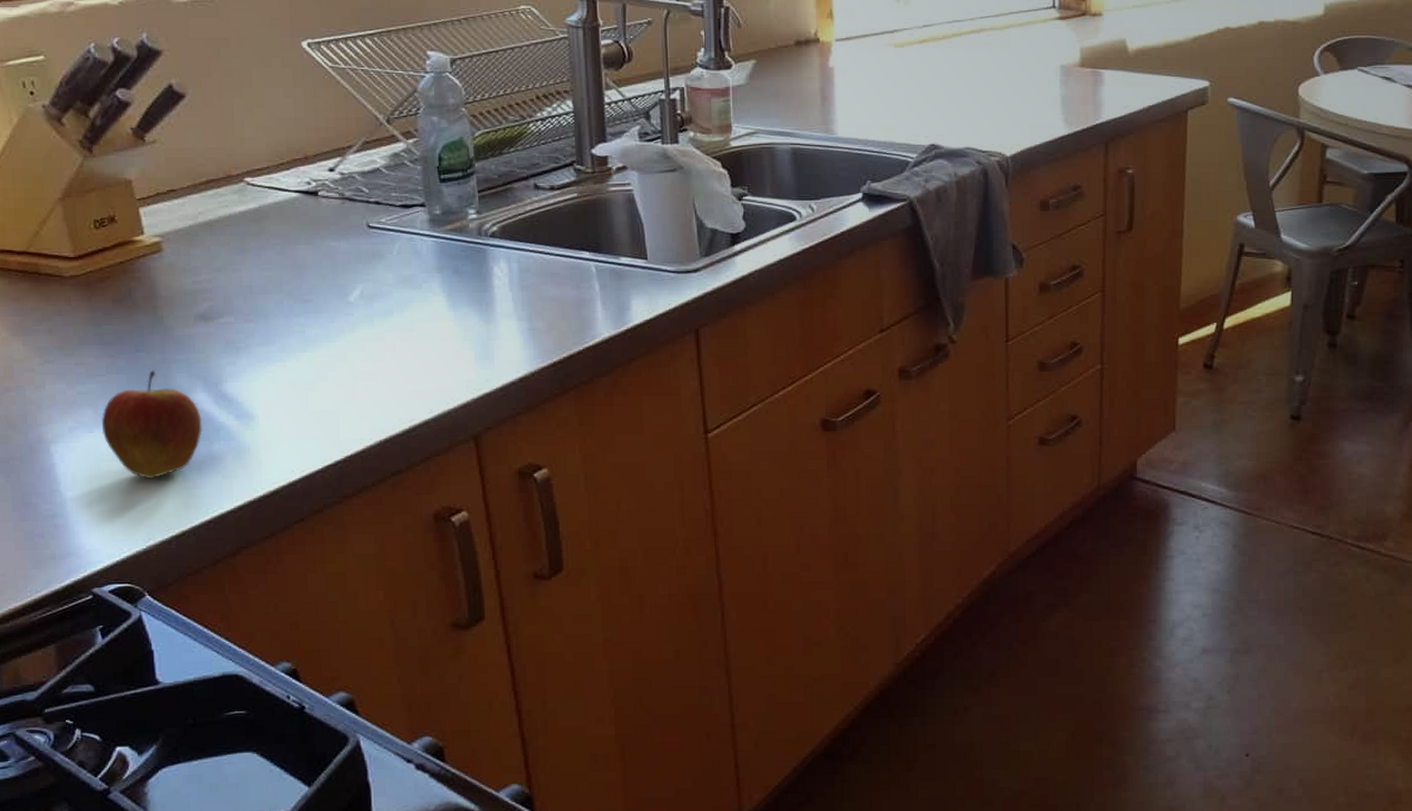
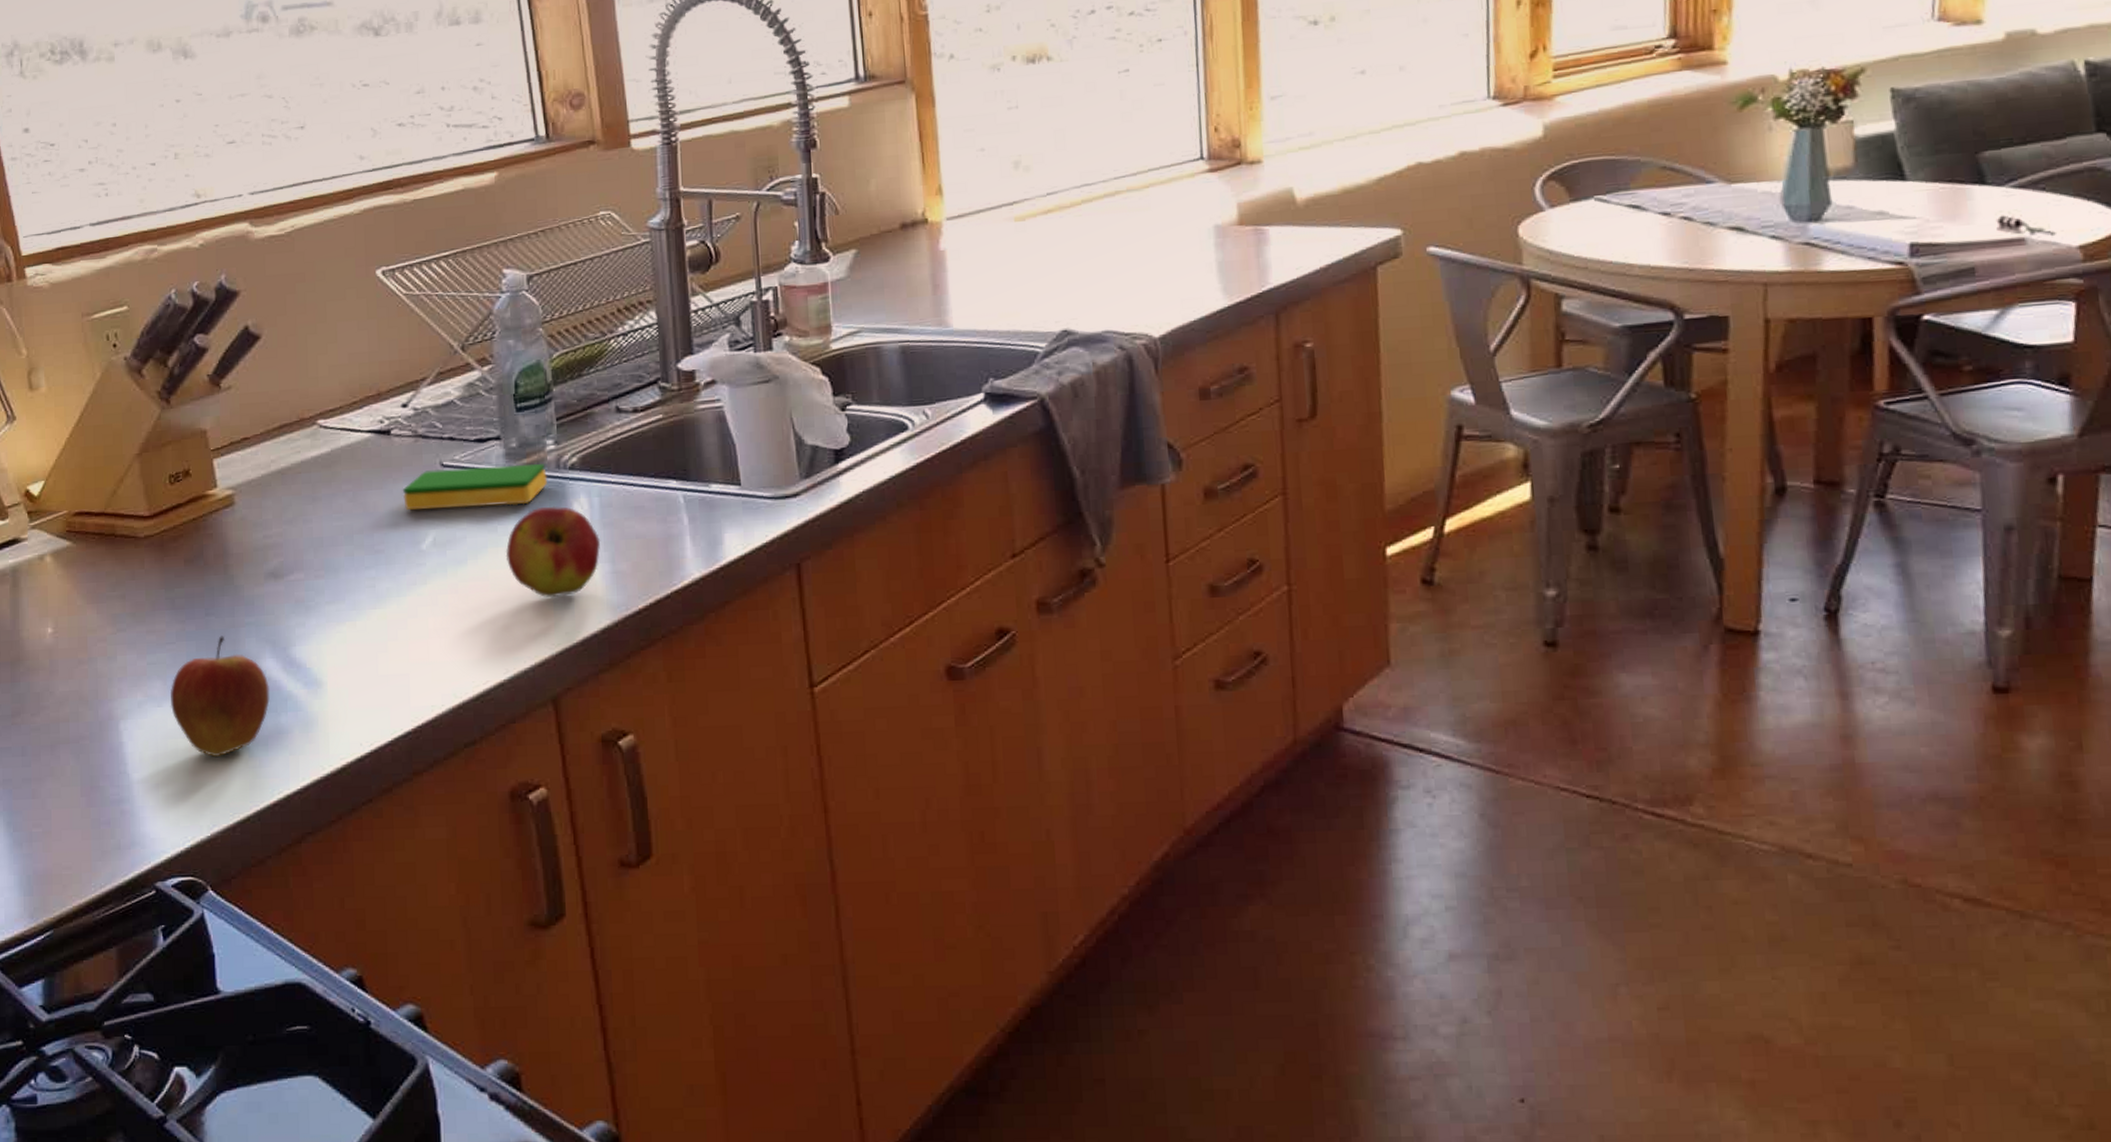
dish sponge: none [330,230,469,266] -> present [402,464,547,511]
apple: none [429,268,519,348] -> present [505,506,601,597]

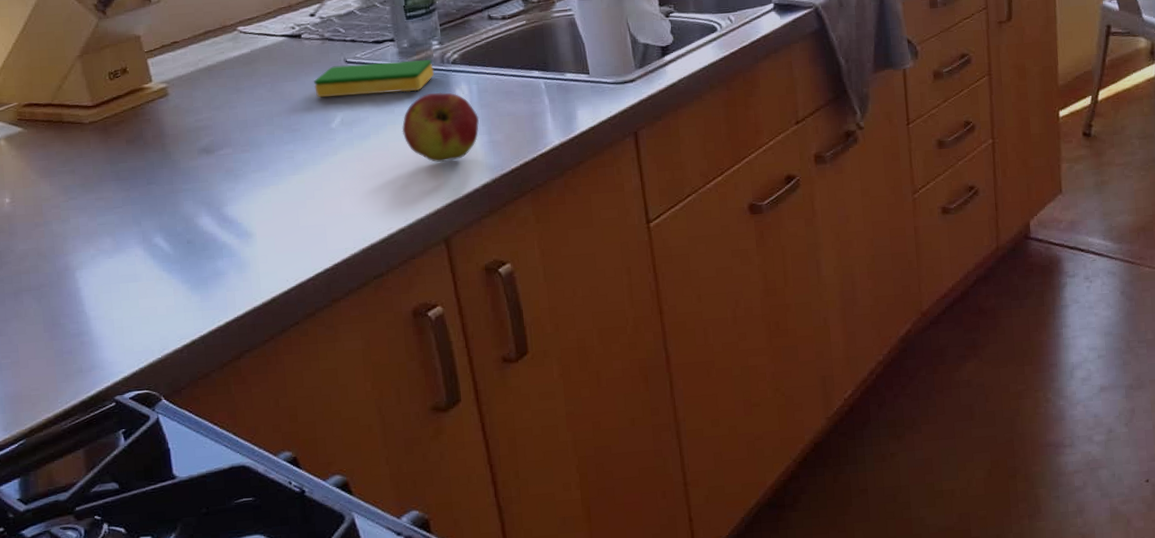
fruit: present [170,635,270,757] -> none [119,200,207,296]

